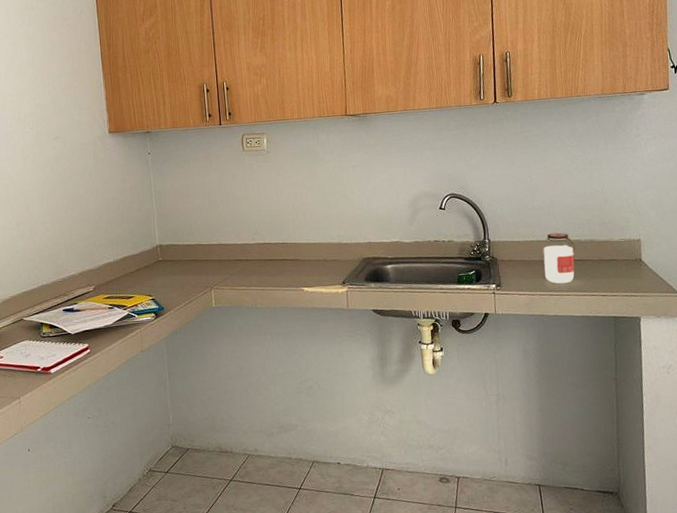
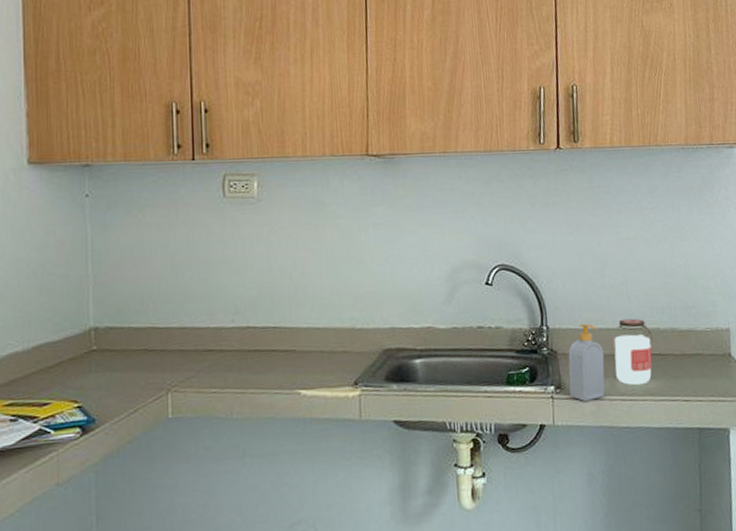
soap bottle: none [506,237,537,297] -> present [568,323,605,402]

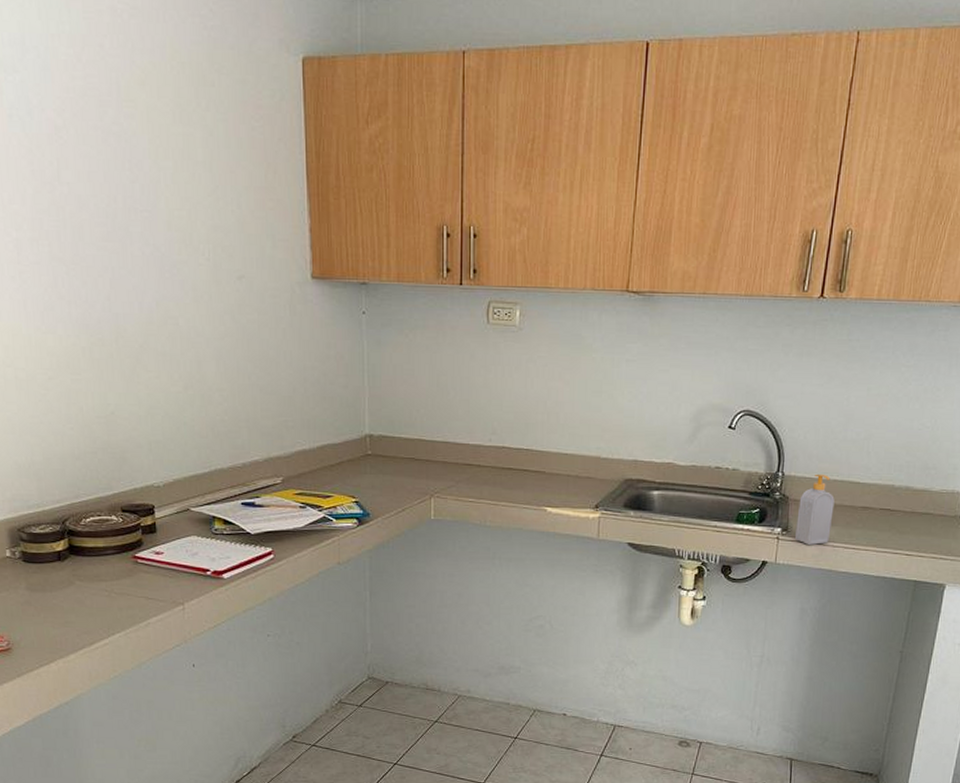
jar: present [612,318,653,386] -> none [842,473,886,536]

